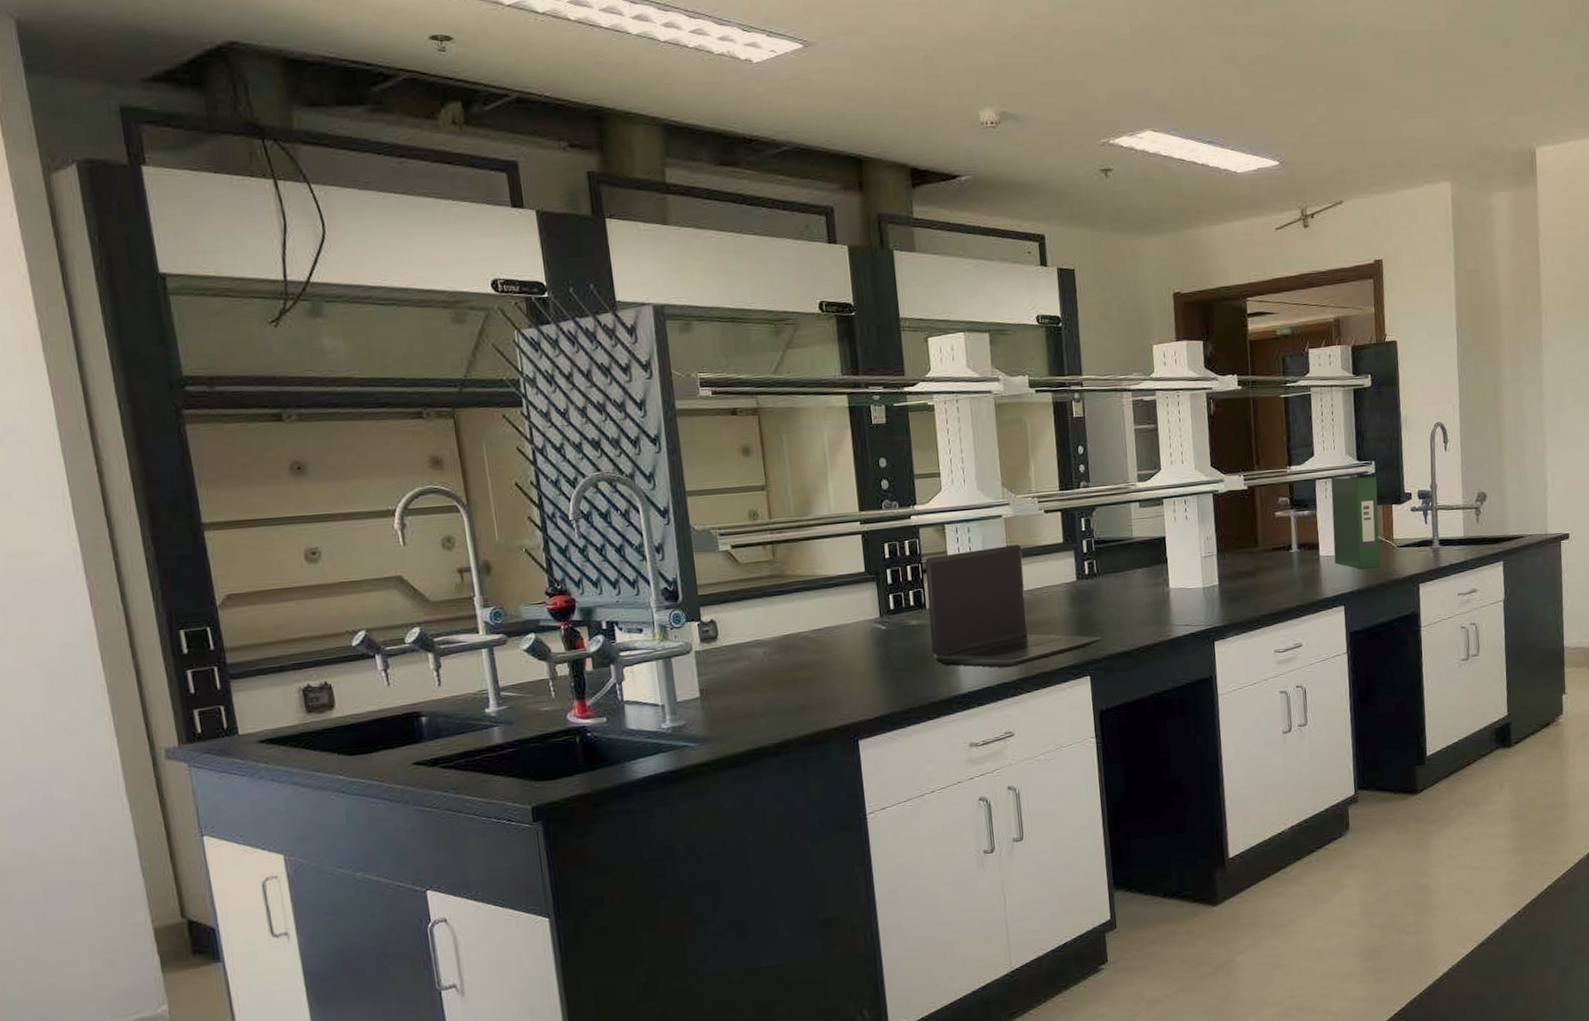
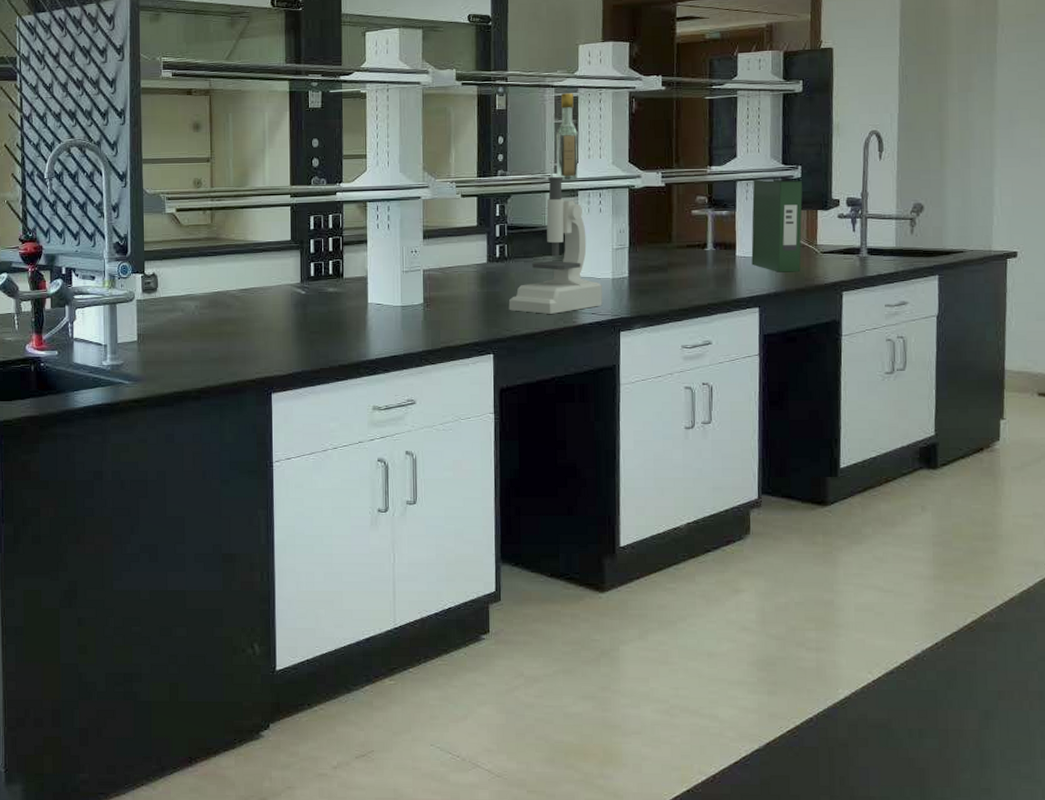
laptop computer: present [925,545,1102,668] -> none [345,225,507,339]
microscope: none [1101,484,1195,630] -> present [508,176,602,314]
bottle: none [1137,396,1162,489] -> present [556,93,578,181]

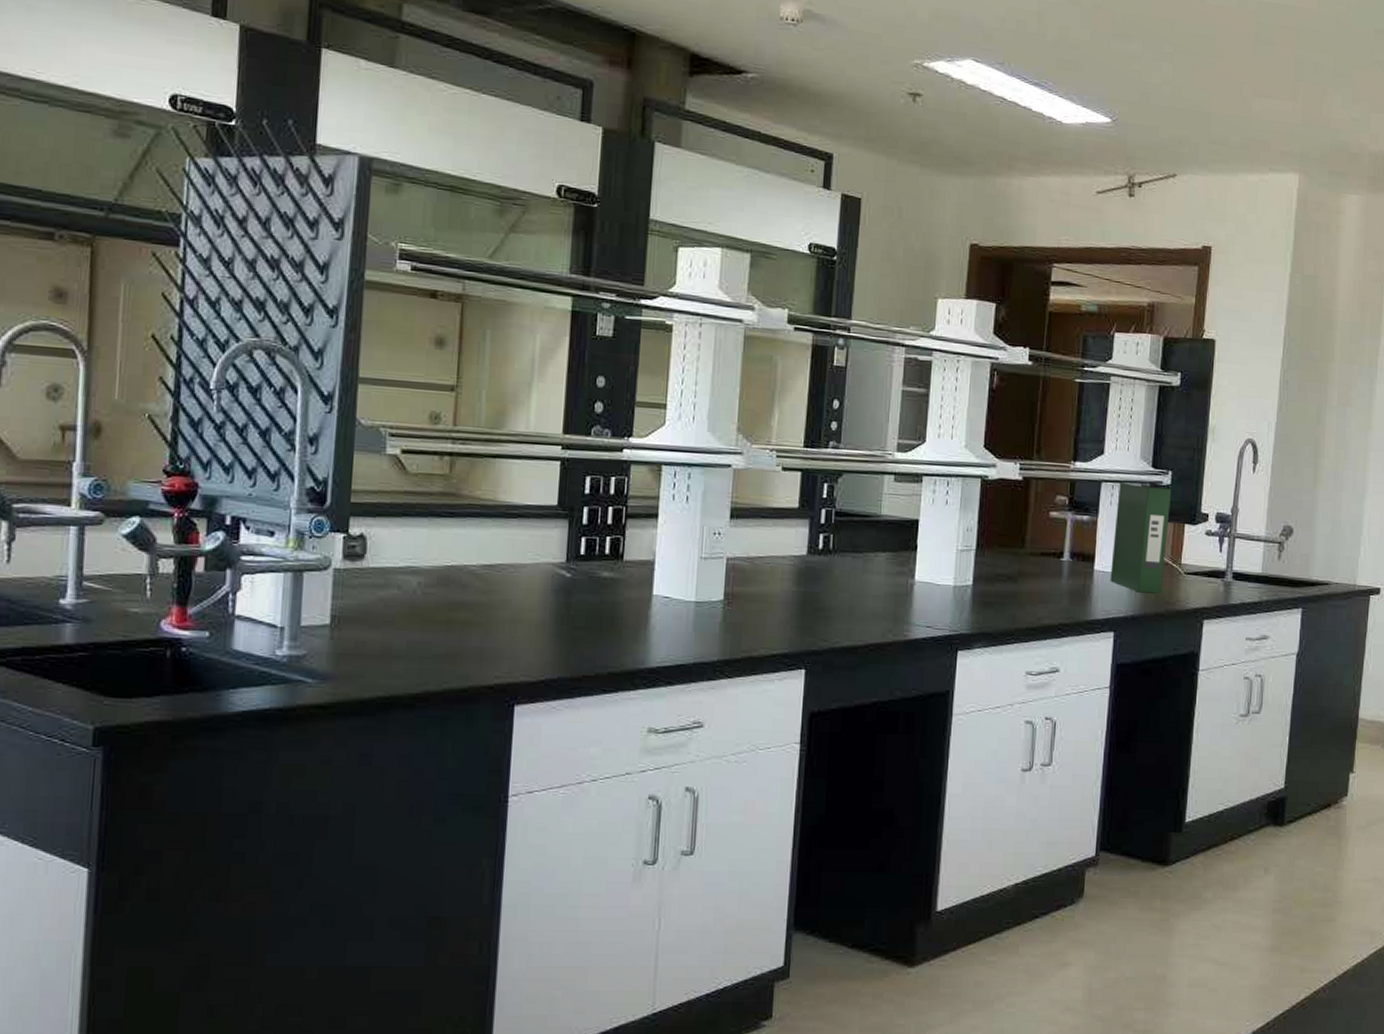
microscope: present [508,176,602,314] -> none [828,455,941,624]
bottle: present [556,93,578,181] -> none [898,355,928,463]

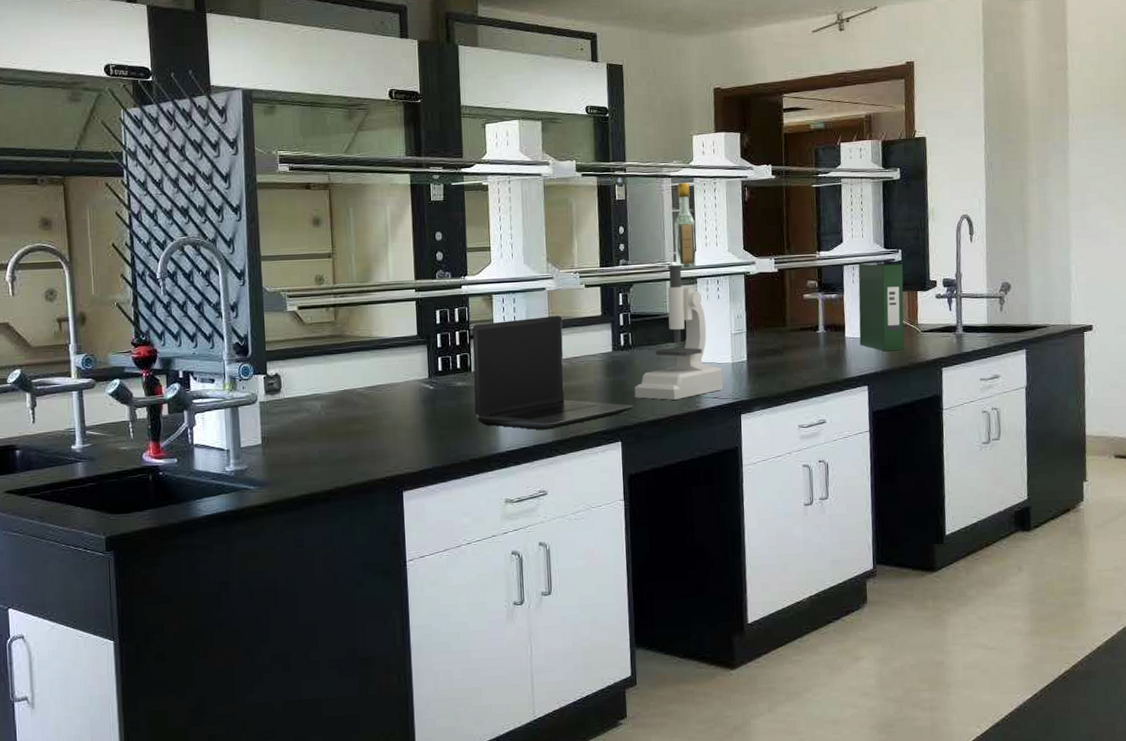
laptop computer: none [621,500,826,645] -> present [472,316,634,430]
microscope: none [828,455,941,624] -> present [634,264,724,400]
bottle: none [898,355,928,463] -> present [674,183,696,269]

